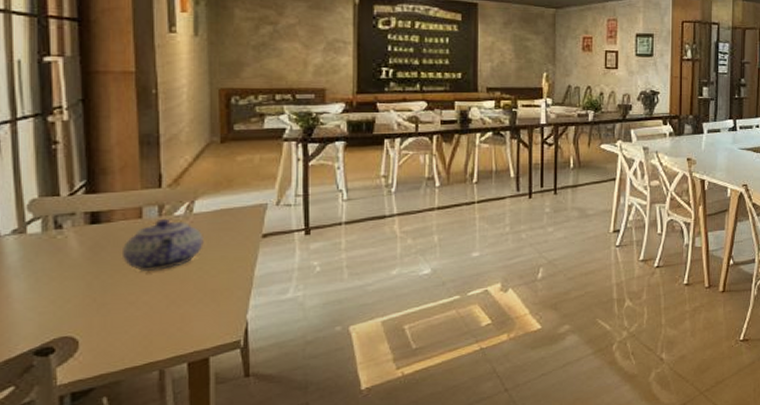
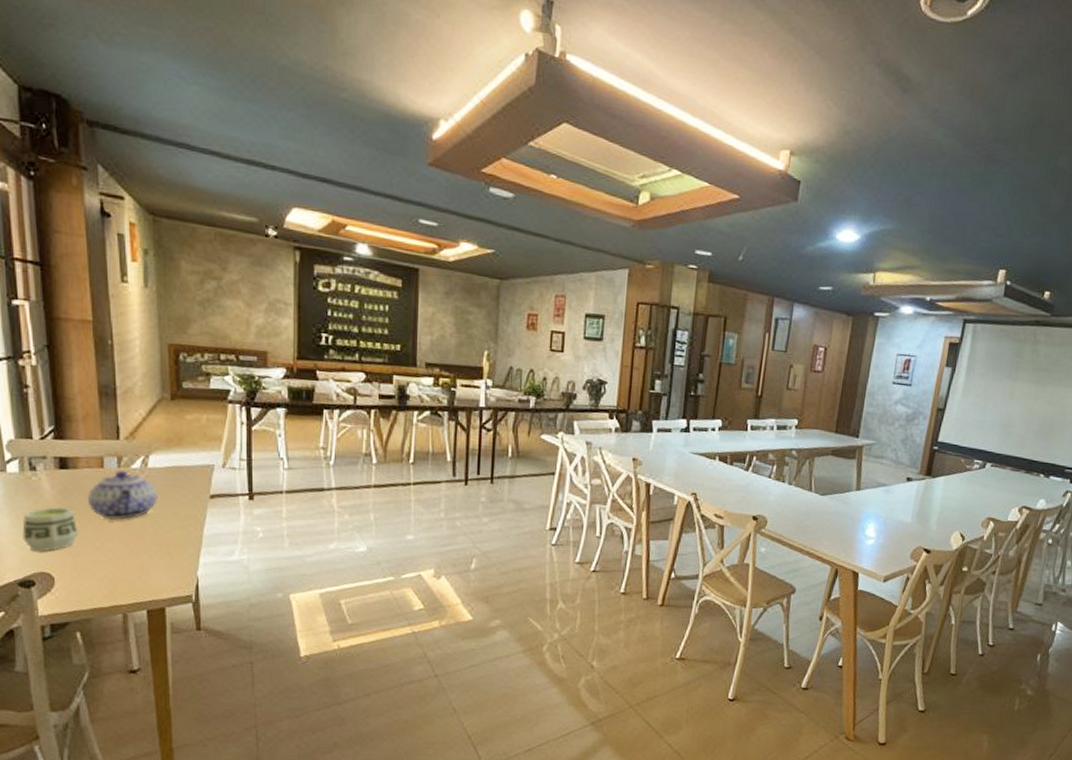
cup: none [42,264,111,315] -> present [22,507,79,552]

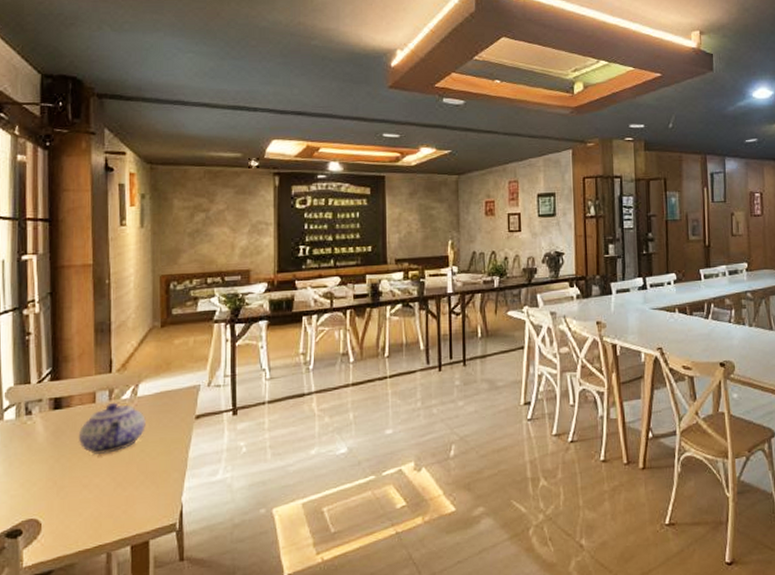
cup: present [22,507,79,552] -> none [13,448,68,498]

